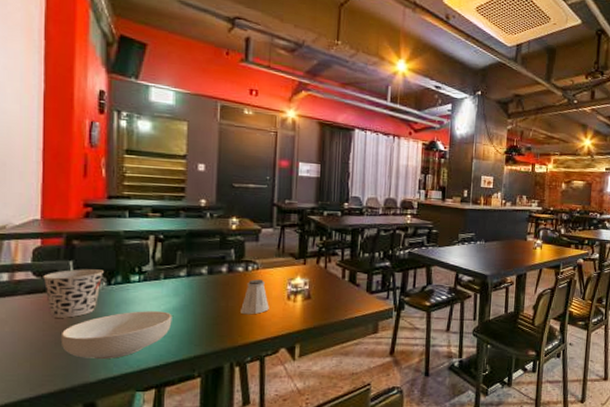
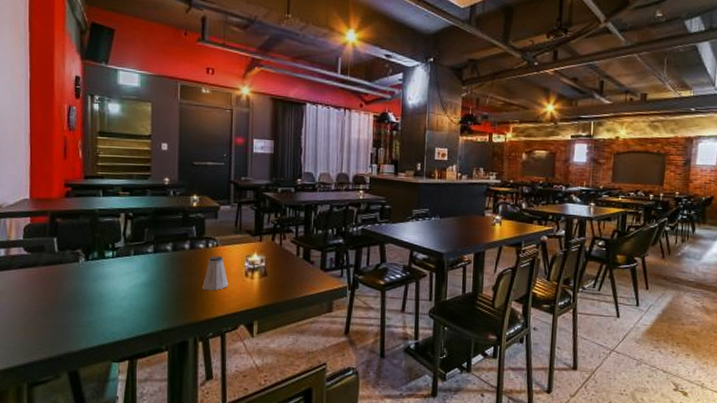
cup: present [43,269,104,318] -> none [33,245,82,291]
cereal bowl: present [60,311,172,360] -> none [48,285,142,331]

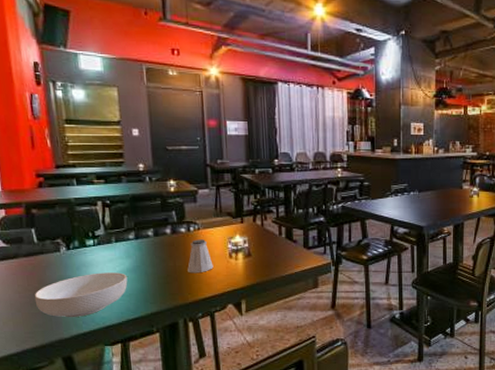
cereal bowl: none [48,285,142,331] -> present [34,272,128,318]

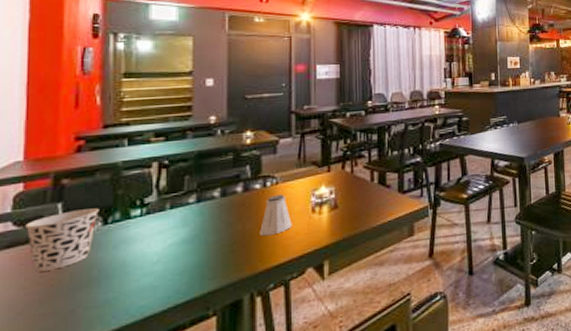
cup: none [11,236,62,281] -> present [25,208,99,272]
cereal bowl: present [34,272,128,318] -> none [46,245,181,314]

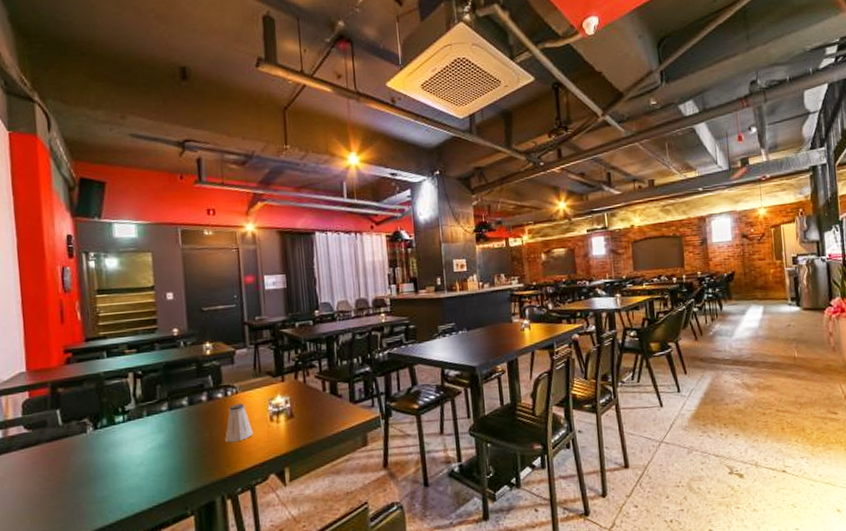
cup: present [25,208,99,272] -> none [34,414,89,470]

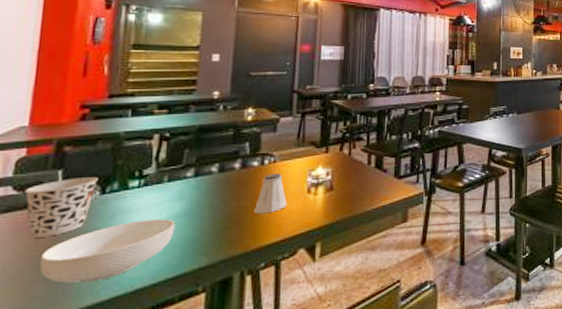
cup: none [34,414,89,470] -> present [25,177,98,238]
cereal bowl: none [55,450,160,508] -> present [39,219,175,283]

